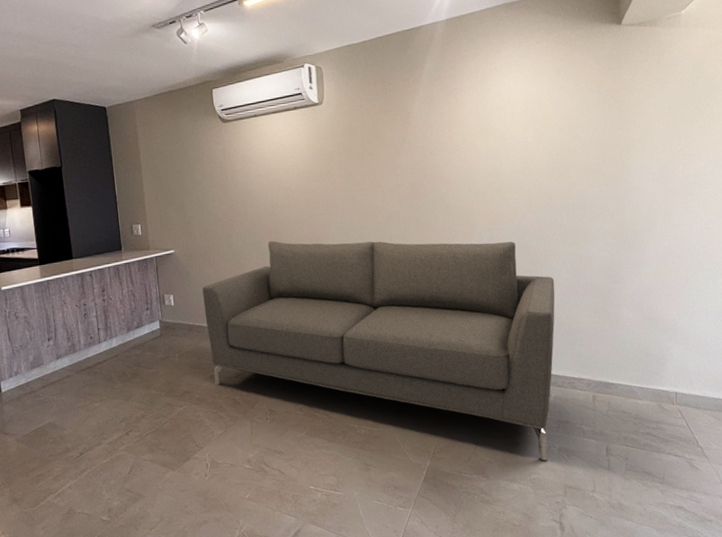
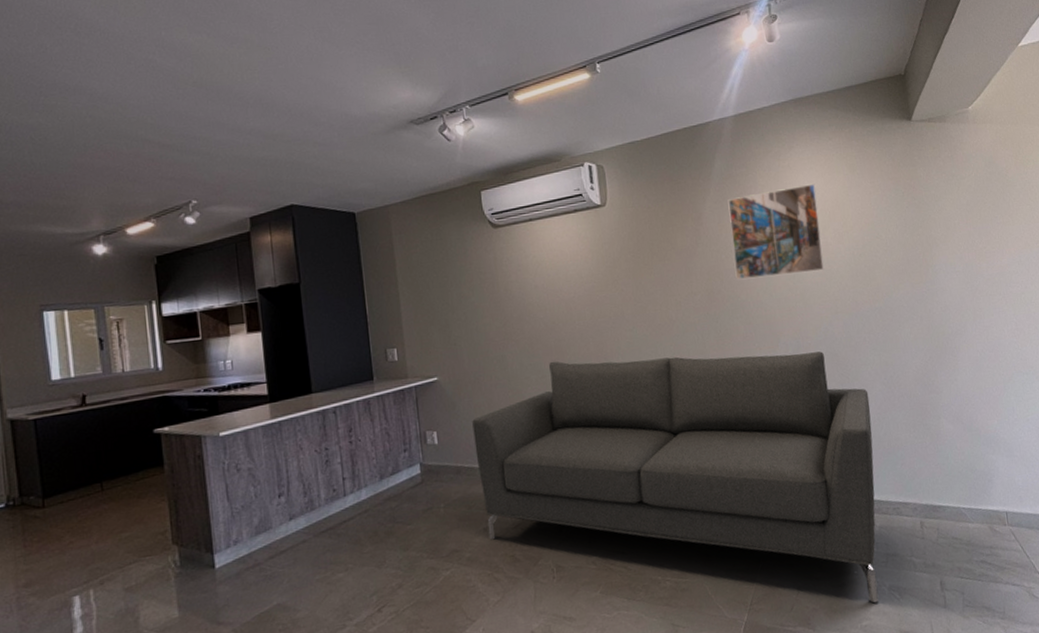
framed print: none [435,86,523,175] -> present [727,183,825,280]

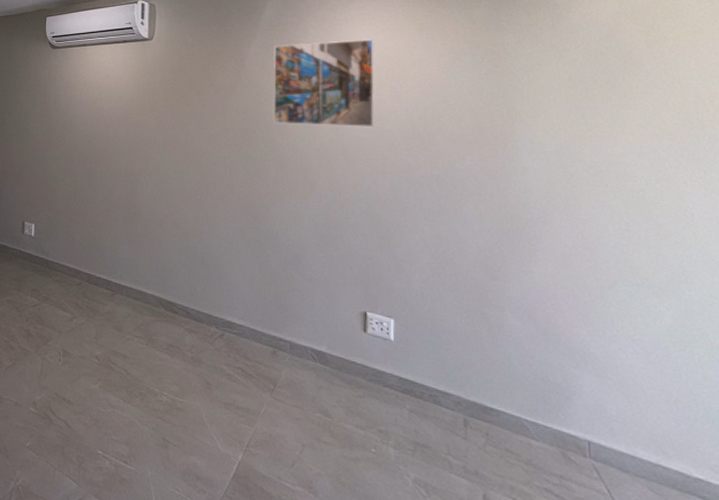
sofa: present [472,351,879,603] -> none [10,169,413,492]

